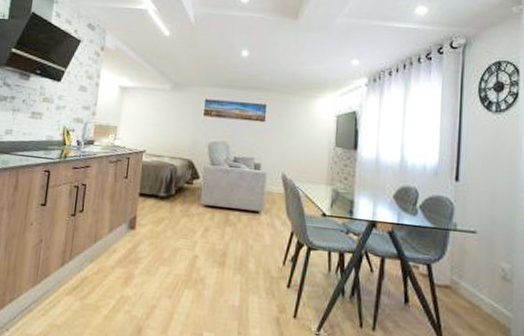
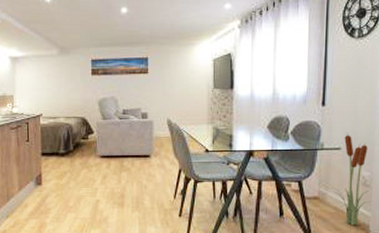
decorative plant: none [466,215,512,326] -> present [332,132,371,225]

